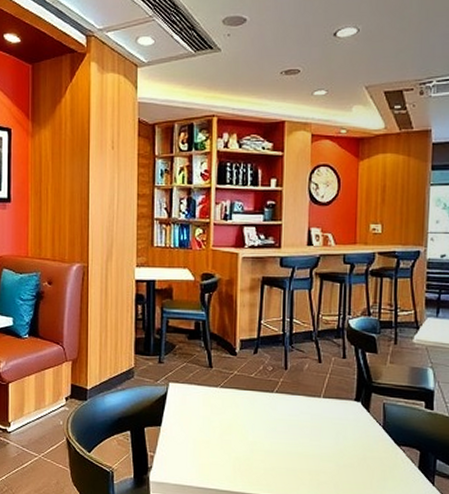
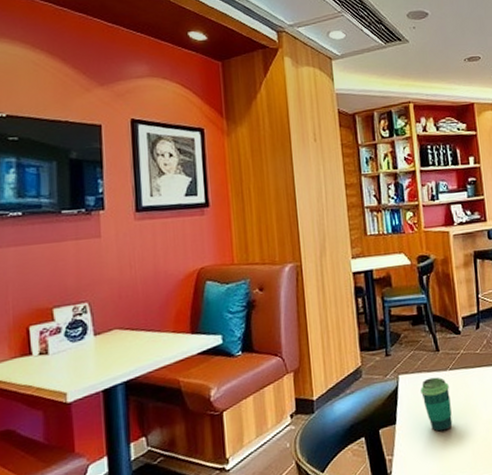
cup: none [189,391,218,443] -> present [421,377,453,432]

